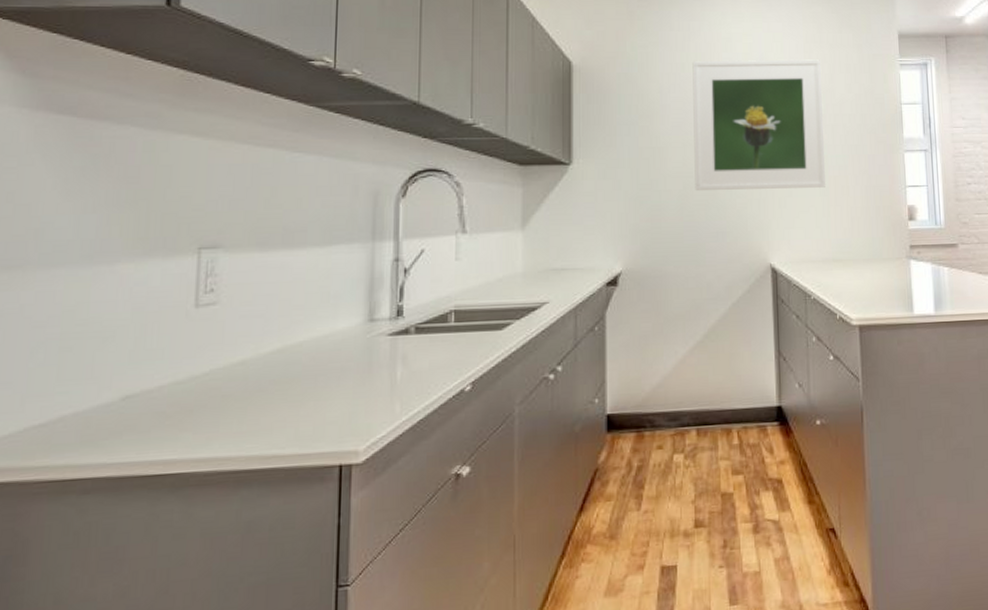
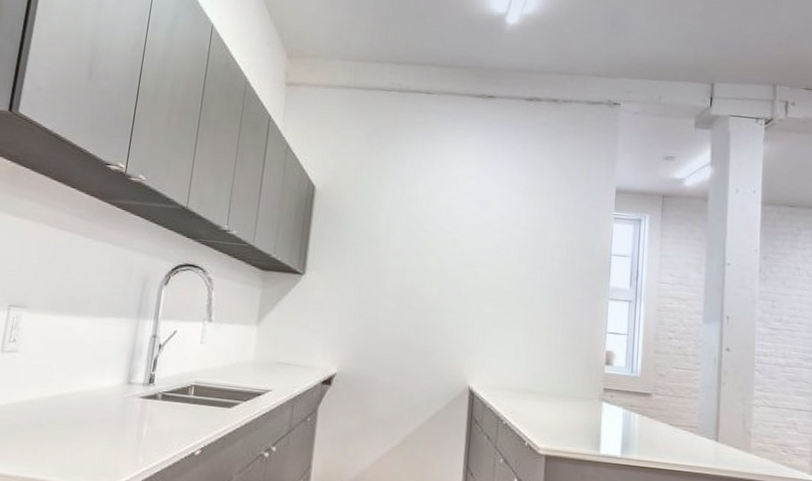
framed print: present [692,59,825,190] -> none [409,196,539,324]

